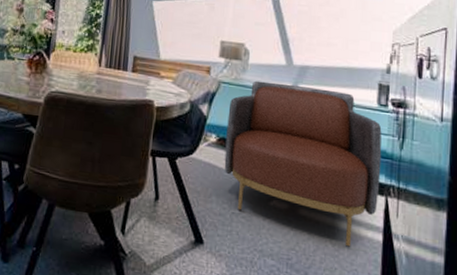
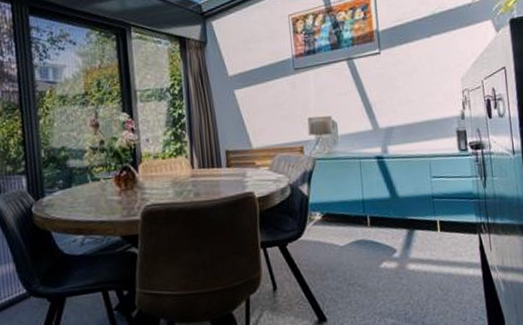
armchair: present [224,80,382,247] -> none [327,145,473,289]

